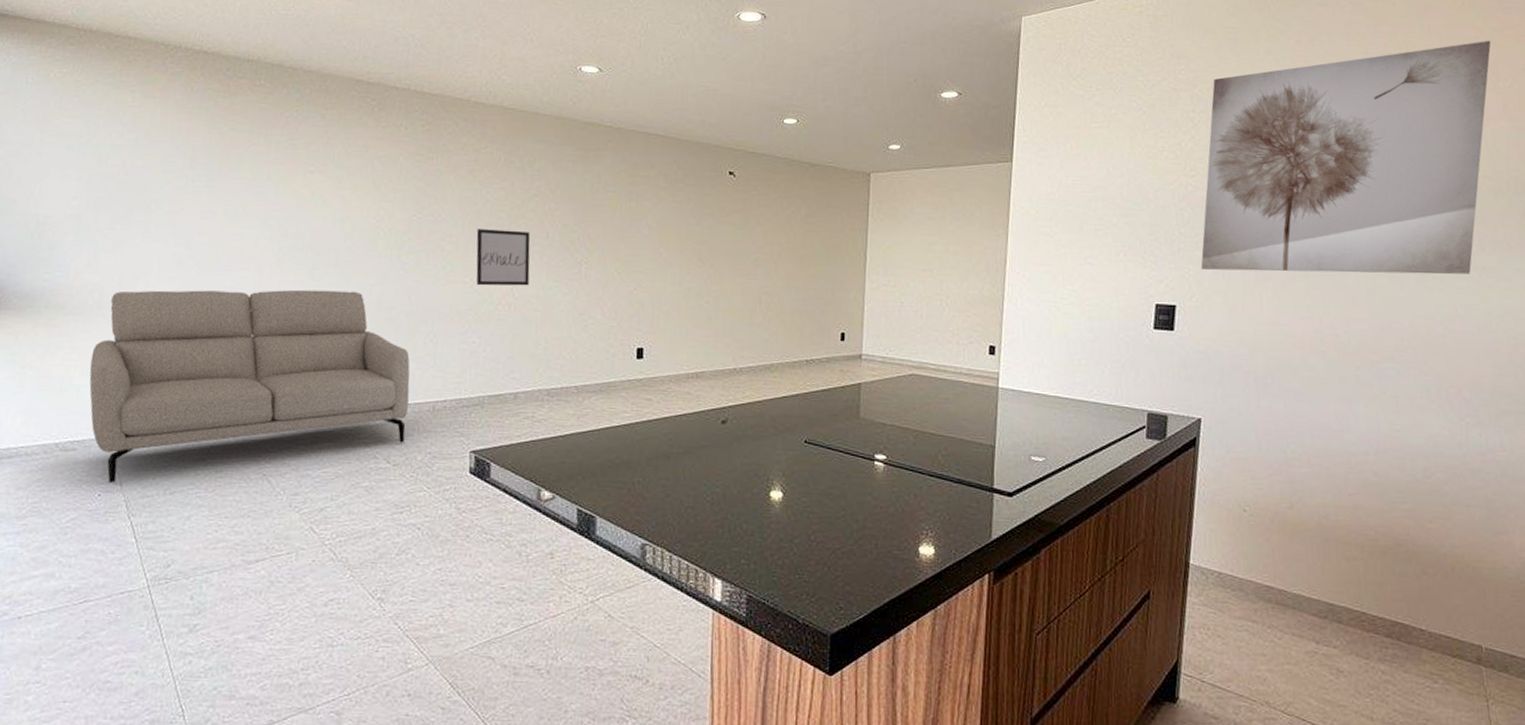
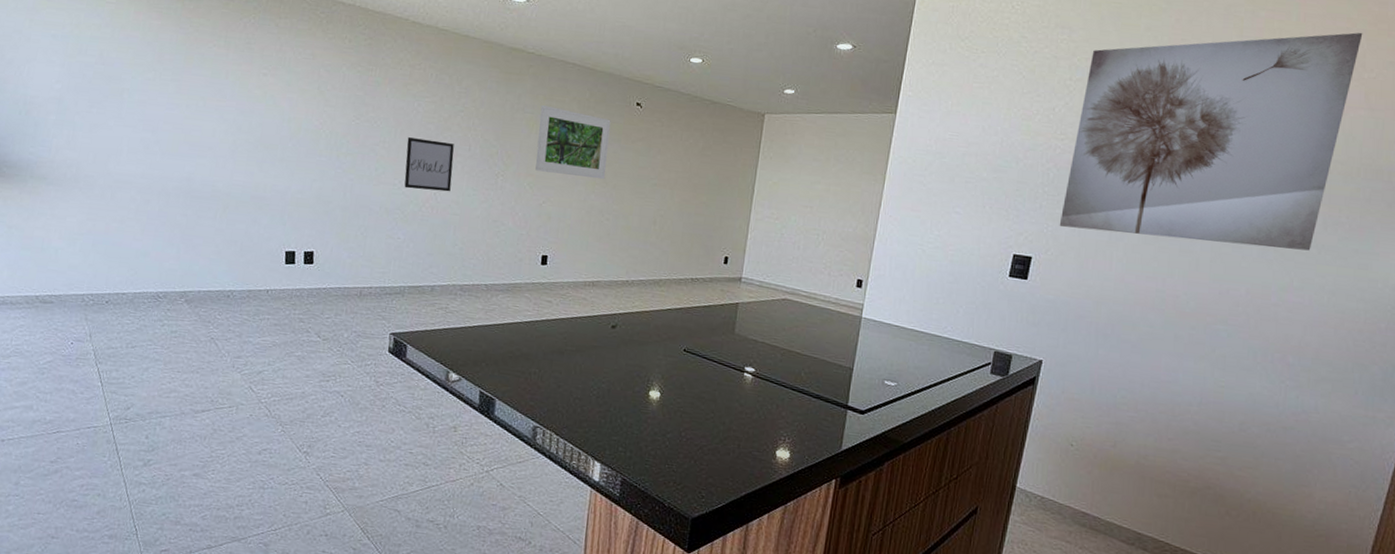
sofa: present [89,289,410,483] -> none [66,168,342,334]
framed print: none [622,182,703,259] -> present [535,105,611,180]

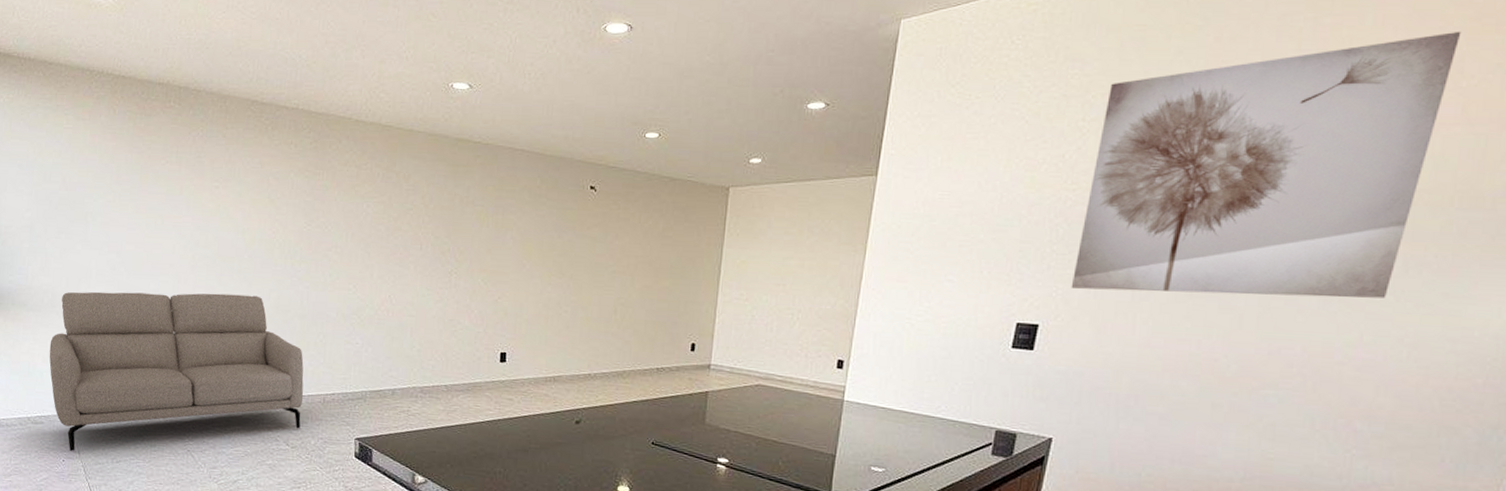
sofa: none [66,168,342,334] -> present [49,291,304,451]
wall art: present [404,137,454,192] -> none [358,240,406,294]
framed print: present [535,105,611,180] -> none [488,197,564,270]

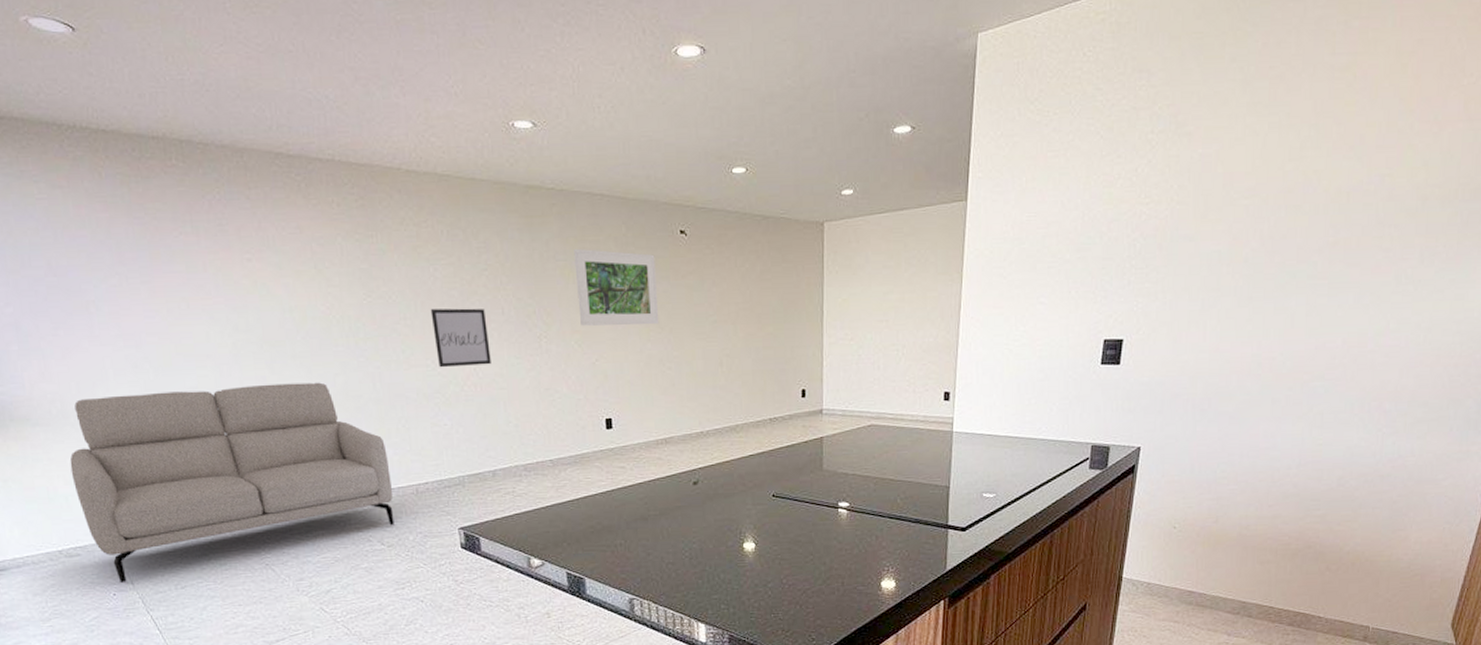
wall art: none [358,240,406,294] -> present [430,308,491,368]
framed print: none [488,197,564,270] -> present [574,249,660,326]
wall art: present [1071,31,1462,298] -> none [1149,30,1463,301]

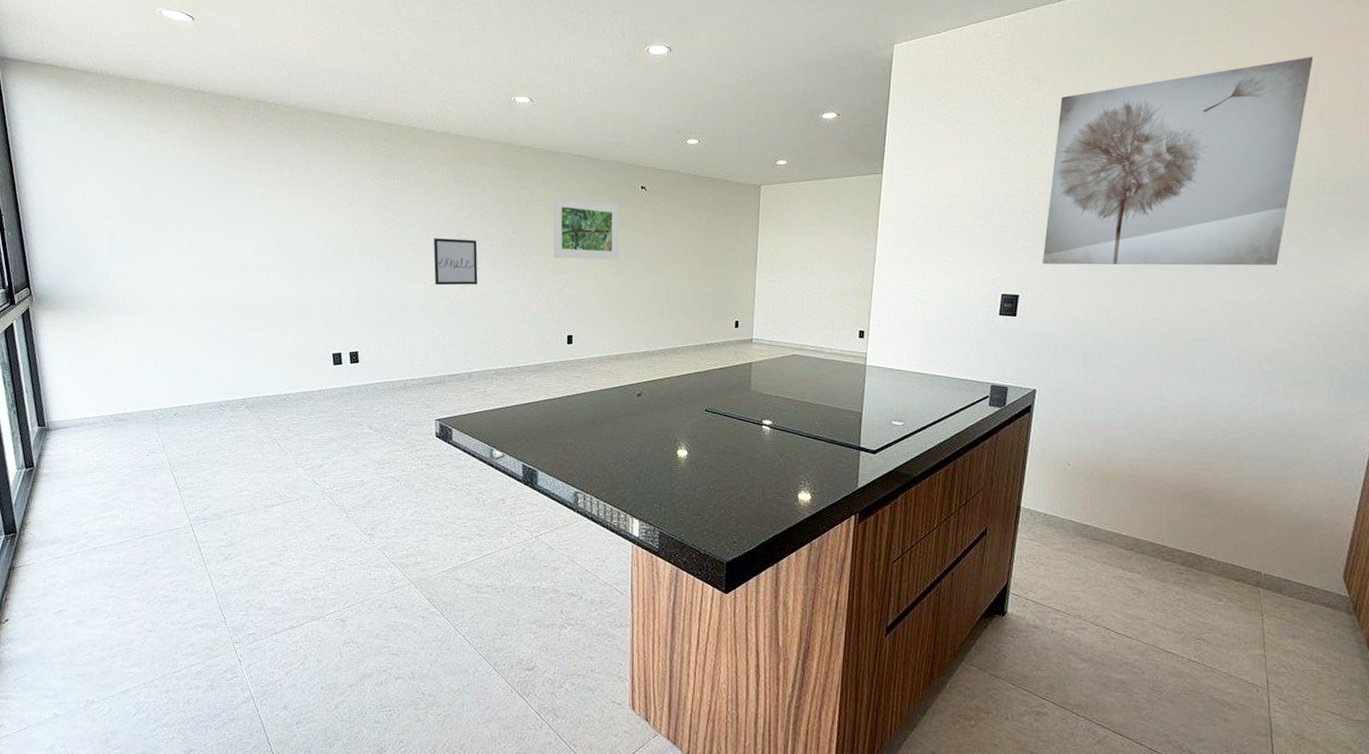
sofa: present [69,382,394,583] -> none [131,290,385,445]
wall art: none [1149,30,1463,301] -> present [1042,56,1314,266]

